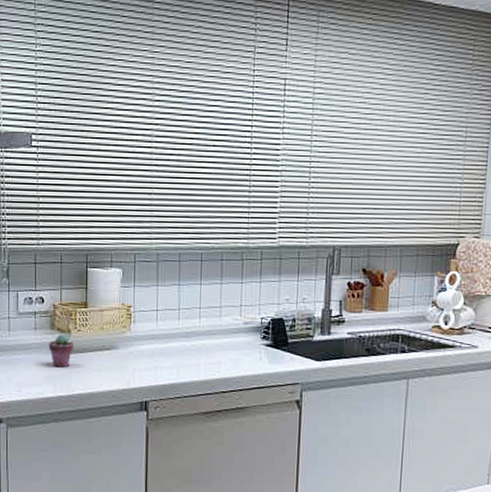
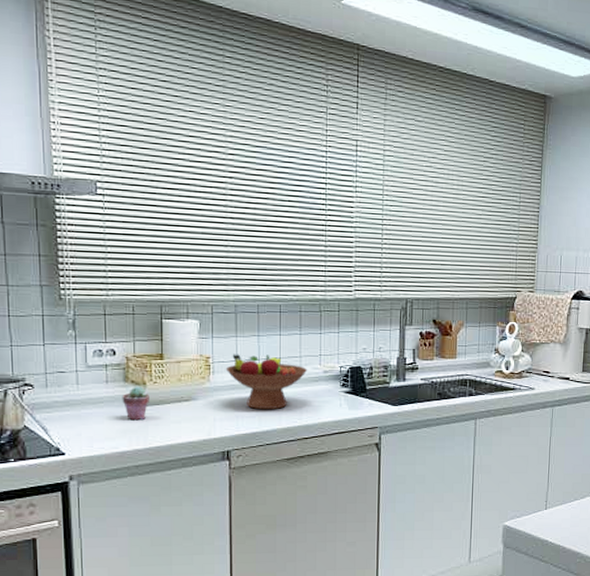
fruit bowl: none [146,303,228,362] -> present [225,354,308,410]

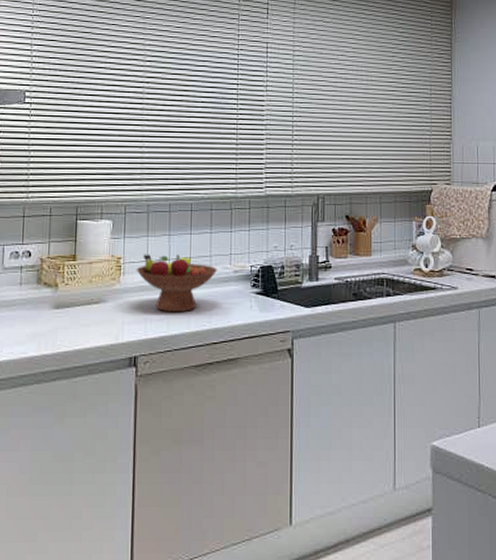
potted succulent: present [122,386,150,421] -> none [34,288,61,324]

